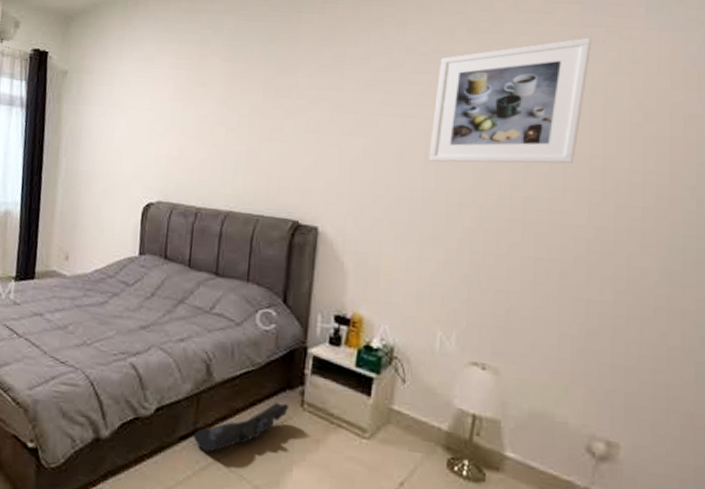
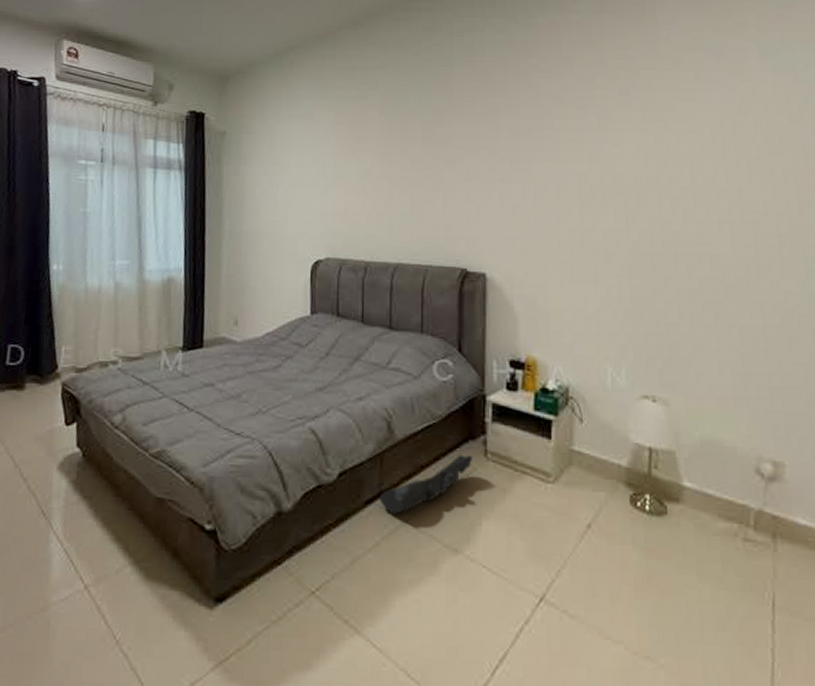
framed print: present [428,37,593,164] -> none [583,80,717,203]

